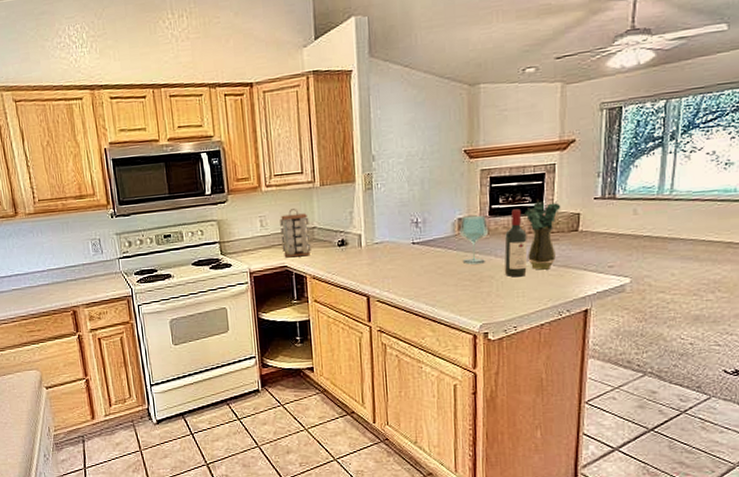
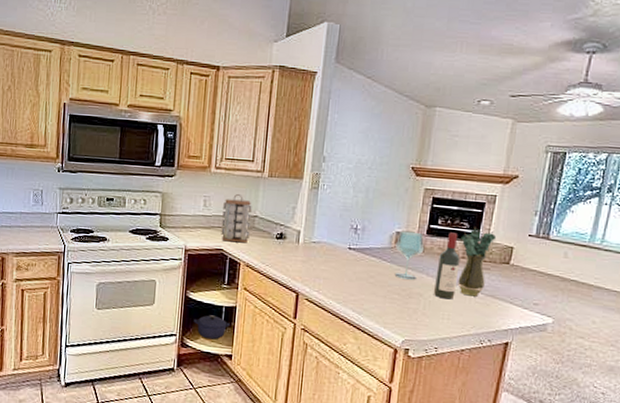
cooking pot: none [270,332,306,356] -> present [194,315,230,340]

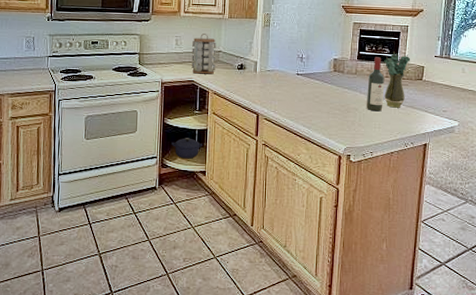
wine glass: present [394,231,425,281] -> none [334,57,357,98]

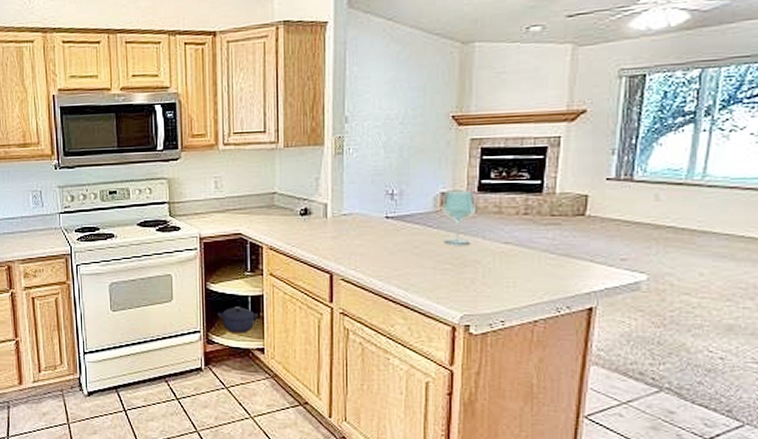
spice rack: present [191,33,216,75] -> none [237,169,270,224]
wine glass: none [334,57,357,98] -> present [442,190,477,247]
wine bottle: present [367,57,385,112] -> none [494,186,522,264]
vase: present [384,51,411,108] -> none [521,175,566,258]

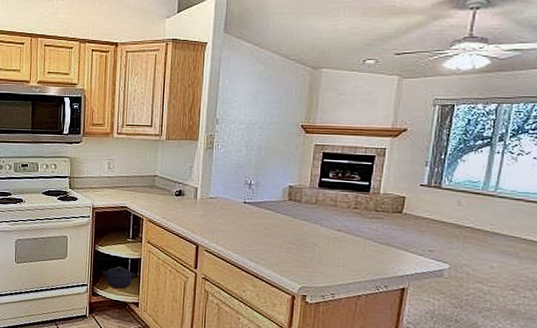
wine glass: present [442,190,477,247] -> none [289,185,317,231]

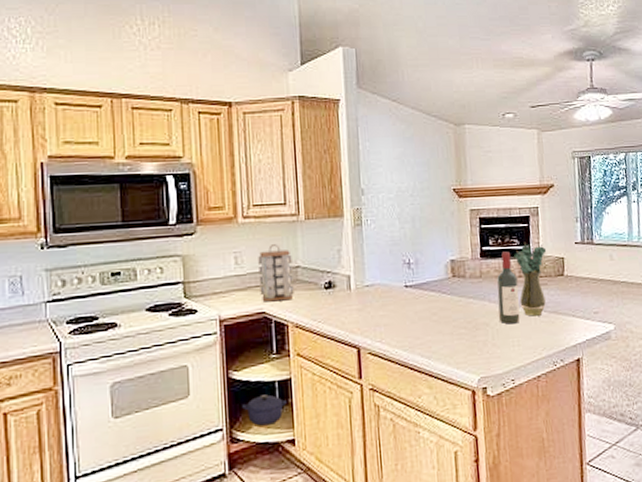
spice rack: none [124,155,152,201] -> present [258,243,294,302]
wine bottle: none [328,184,353,248] -> present [497,251,520,325]
vase: none [351,178,388,245] -> present [514,241,547,317]

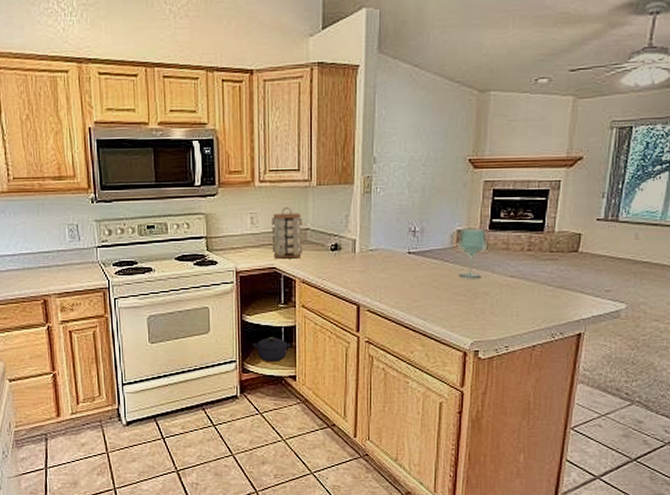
wine glass: none [452,257,482,311] -> present [457,228,488,280]
wine bottle: present [497,251,520,325] -> none [501,224,526,295]
vase: present [514,241,547,317] -> none [525,215,563,290]

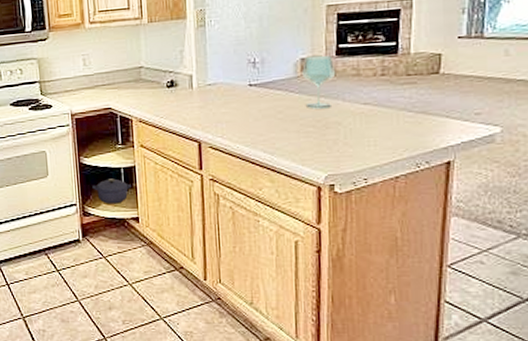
spice rack: present [272,206,302,259] -> none [104,45,138,99]

